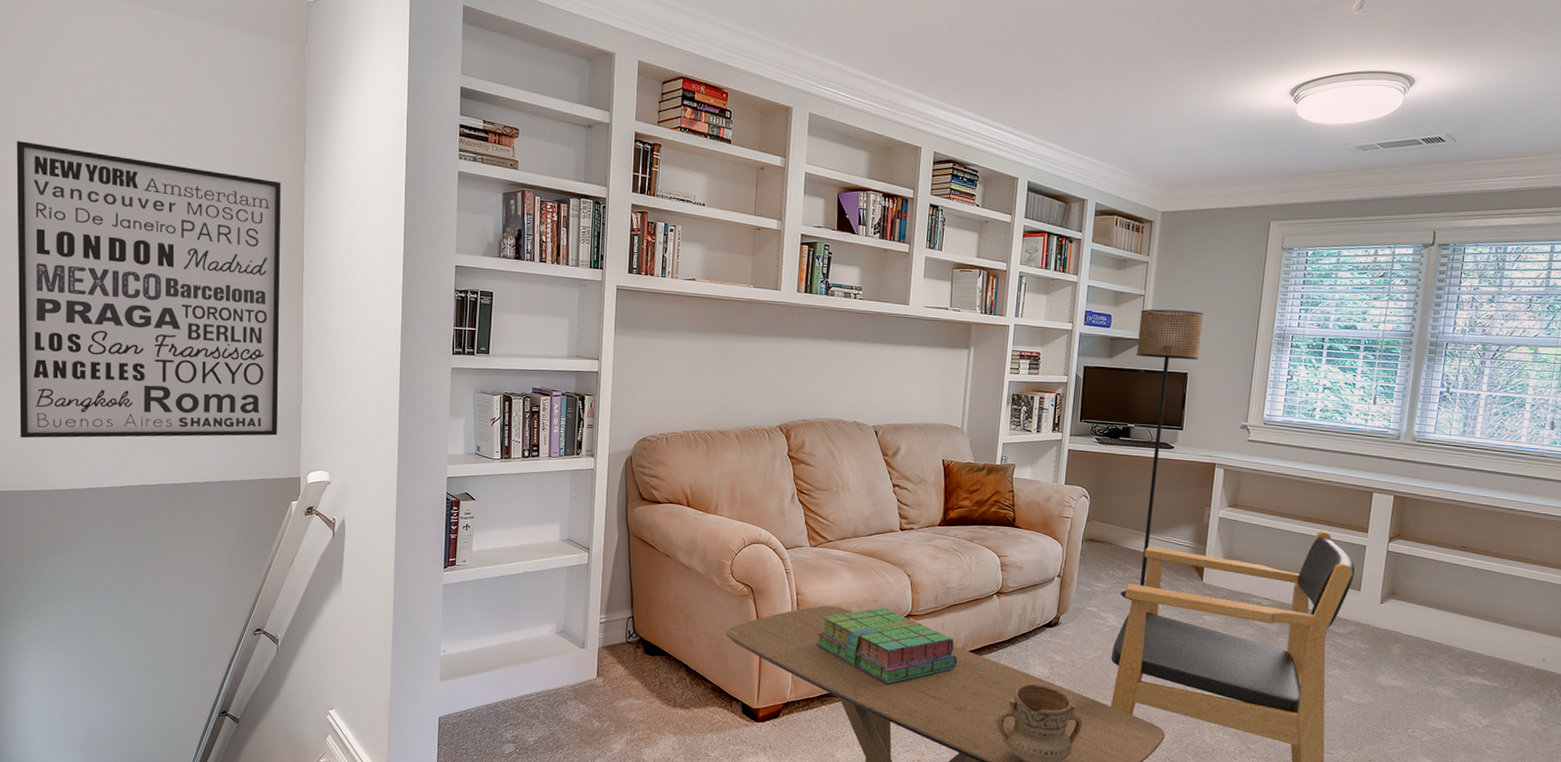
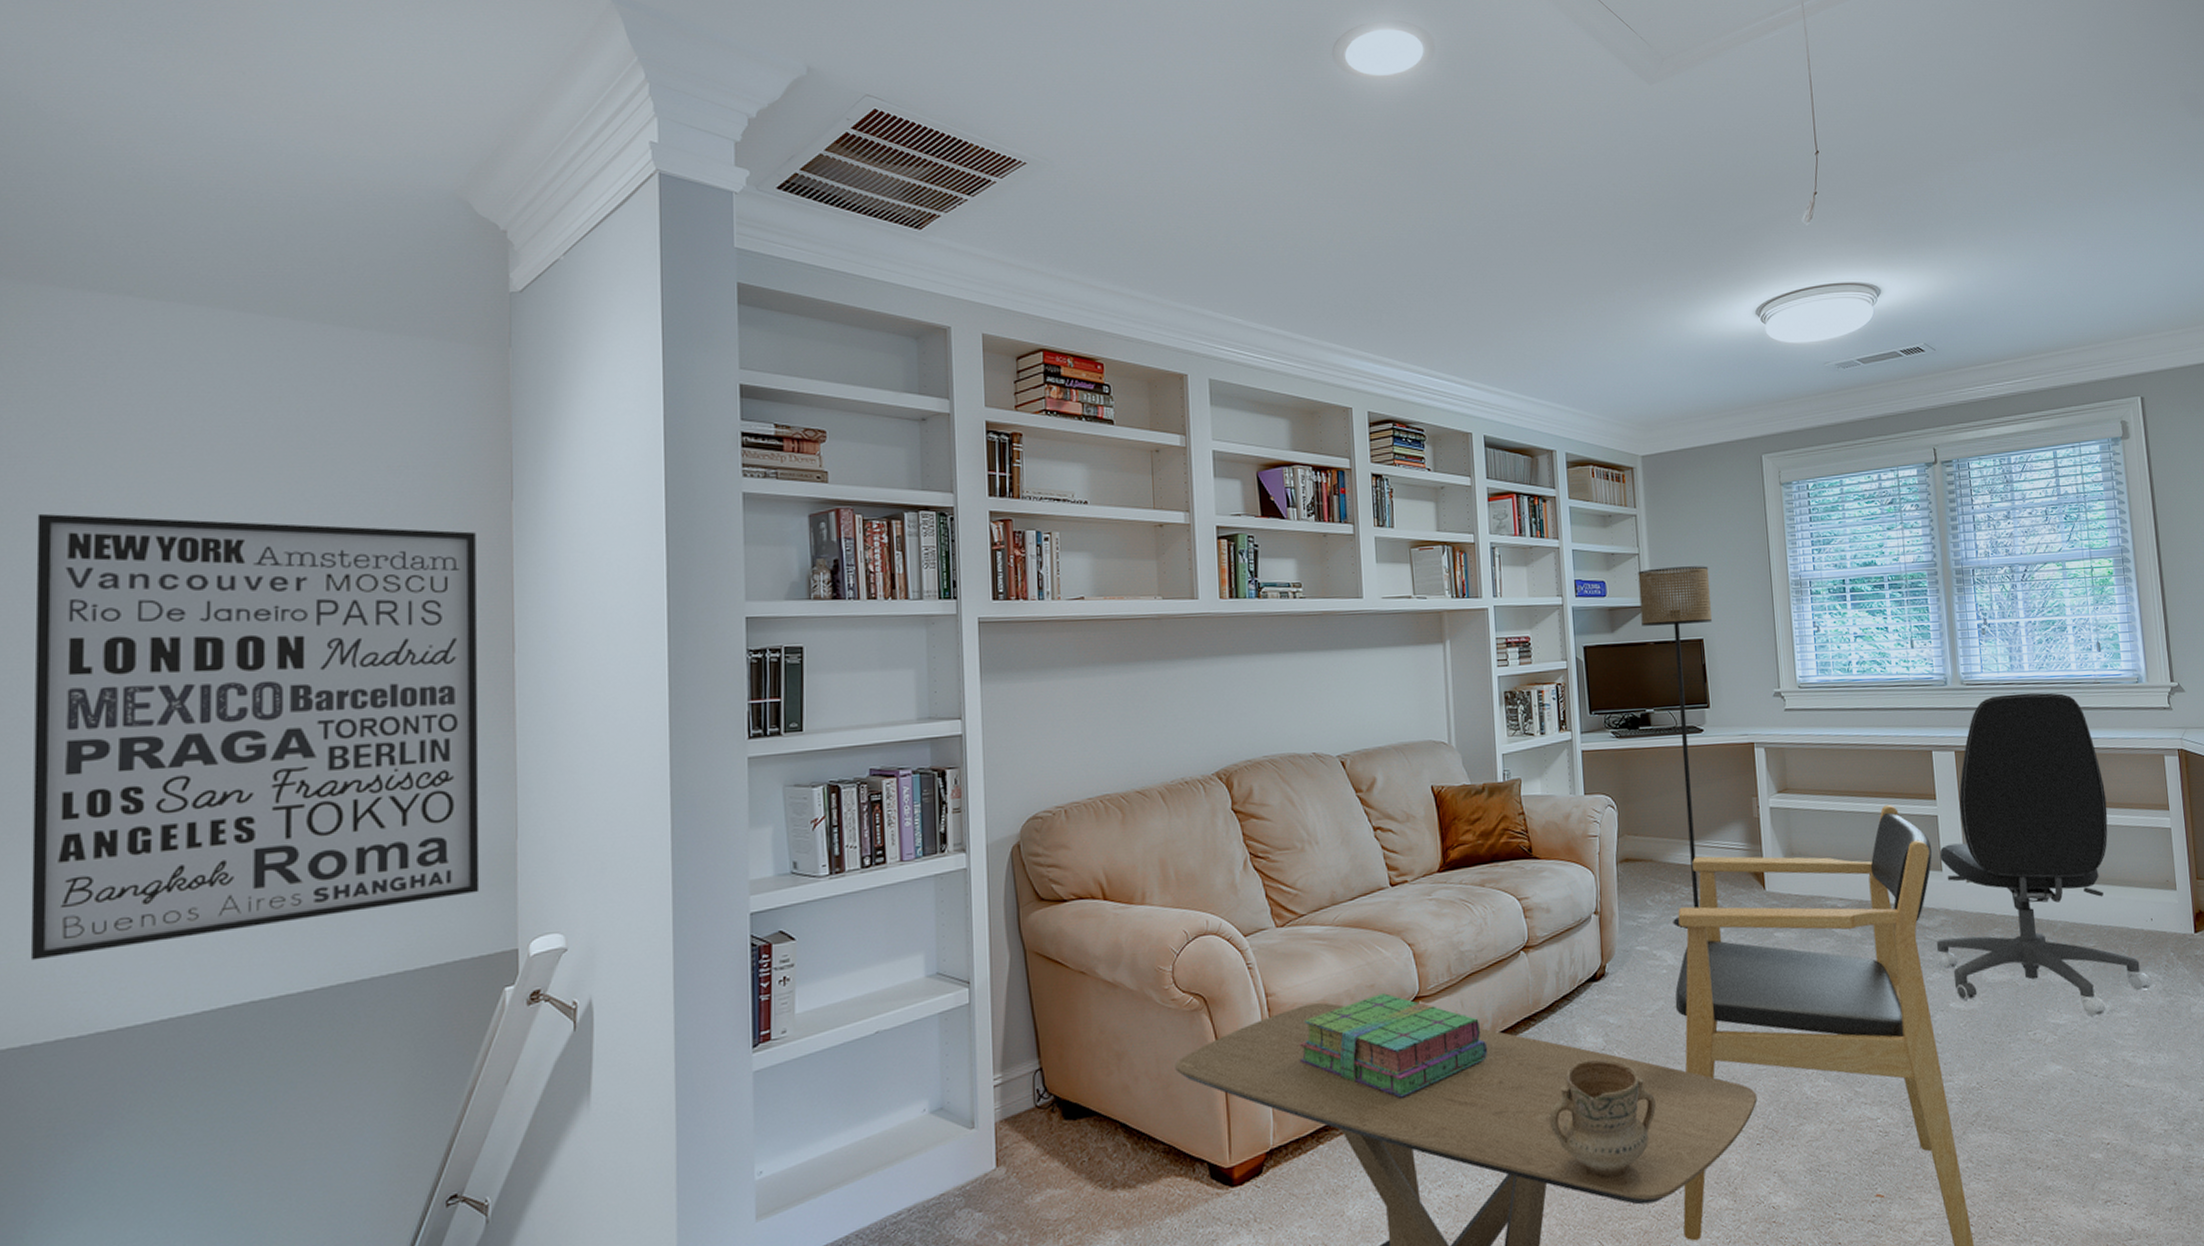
office chair: none [1340,454,1531,728] -> present [1936,692,2152,1017]

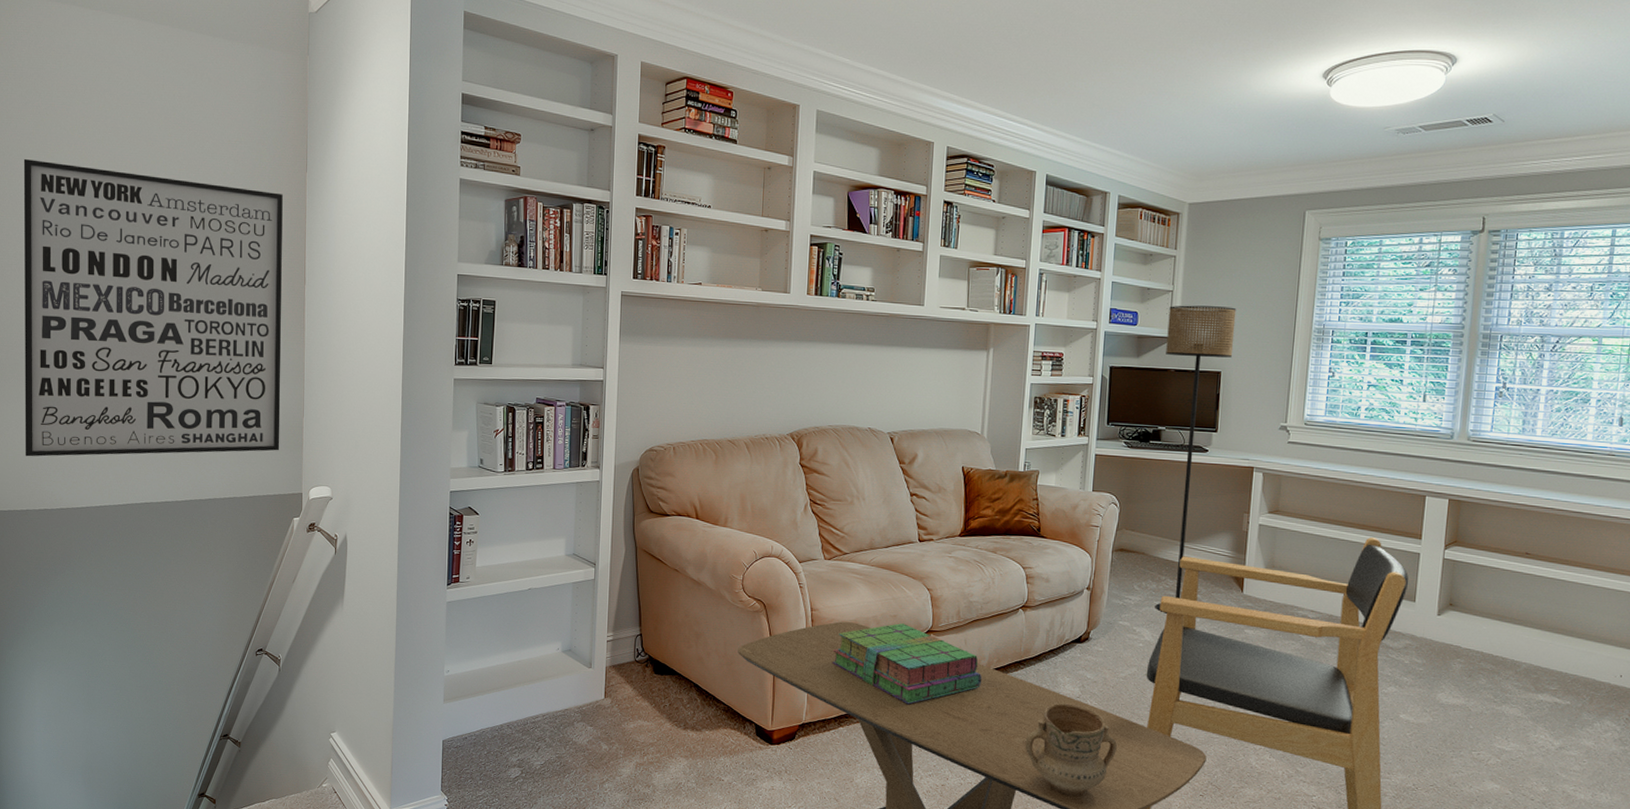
office chair: present [1936,692,2152,1017] -> none [1396,454,1608,750]

